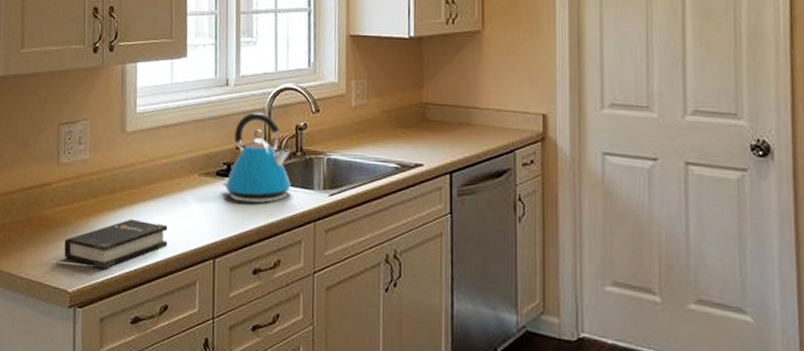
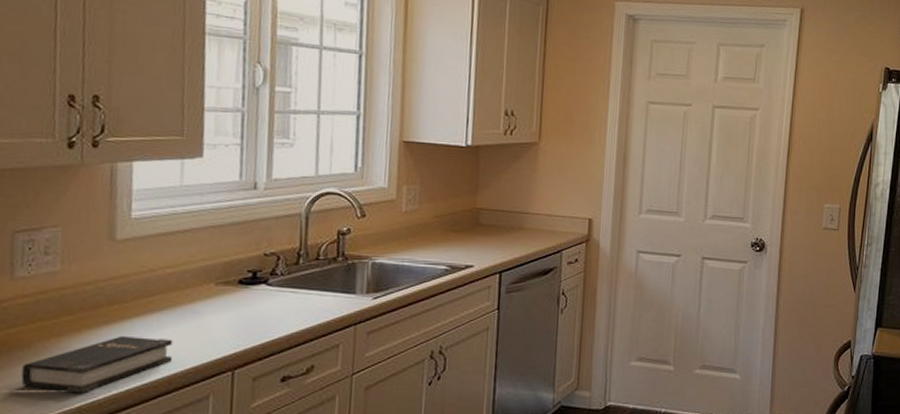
kettle: present [223,113,291,204] -> none [246,218,331,311]

